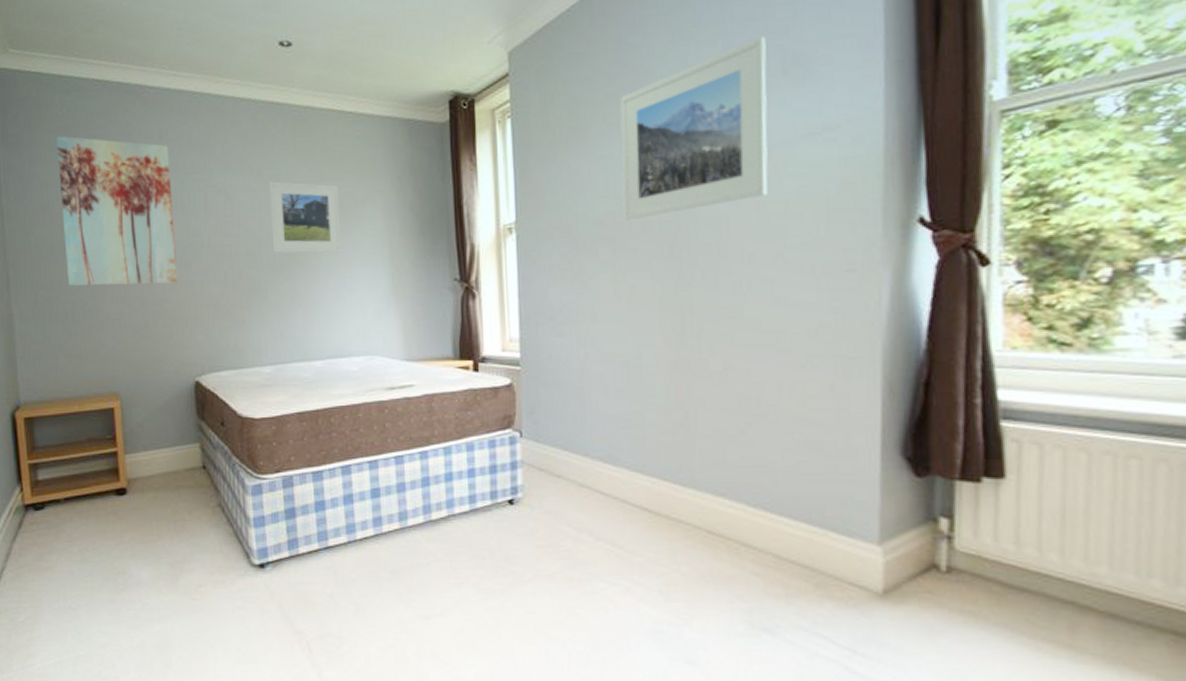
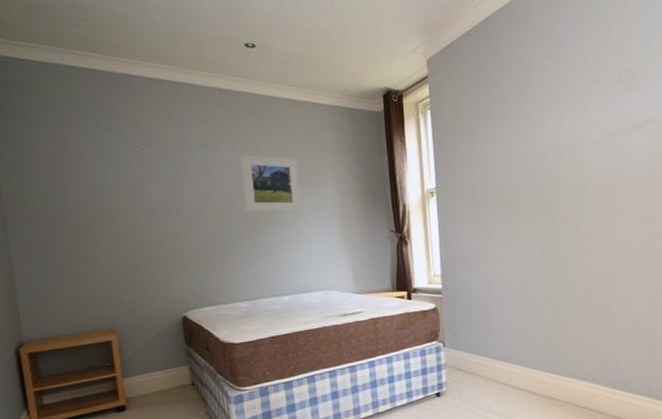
wall art: present [57,135,178,286] -> none [48,114,165,241]
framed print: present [620,36,768,221] -> none [509,56,611,187]

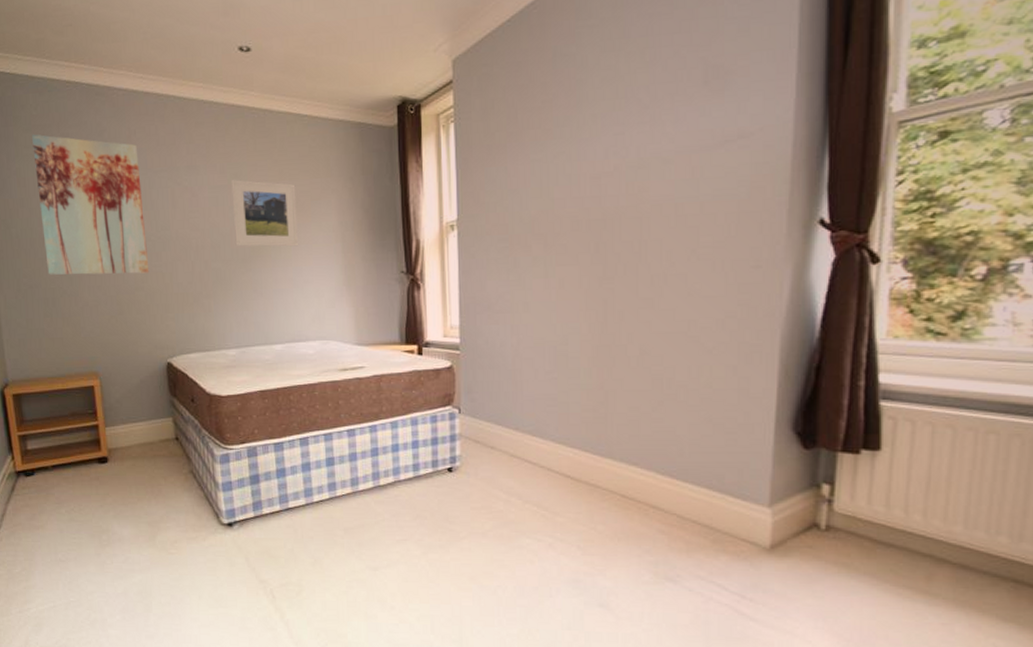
wall art: none [48,114,165,241] -> present [32,134,149,275]

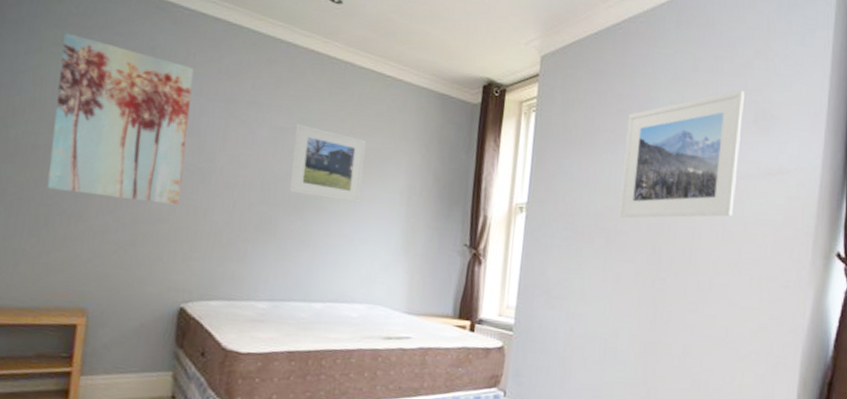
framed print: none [554,48,690,219] -> present [618,90,745,218]

